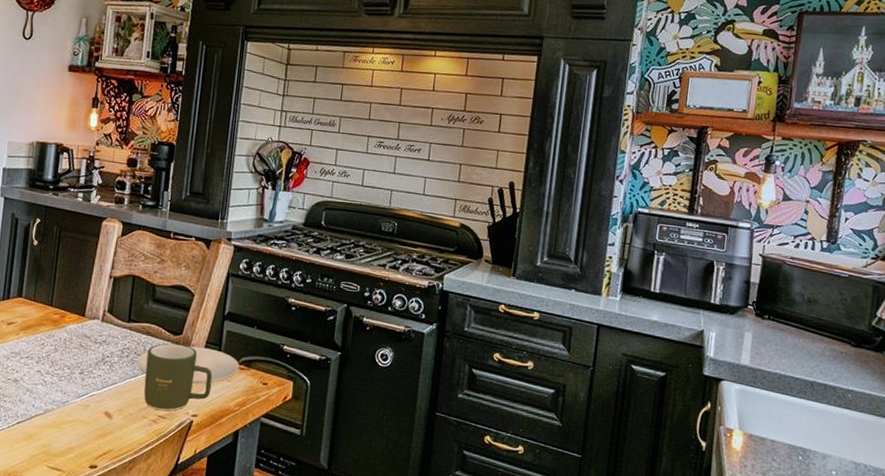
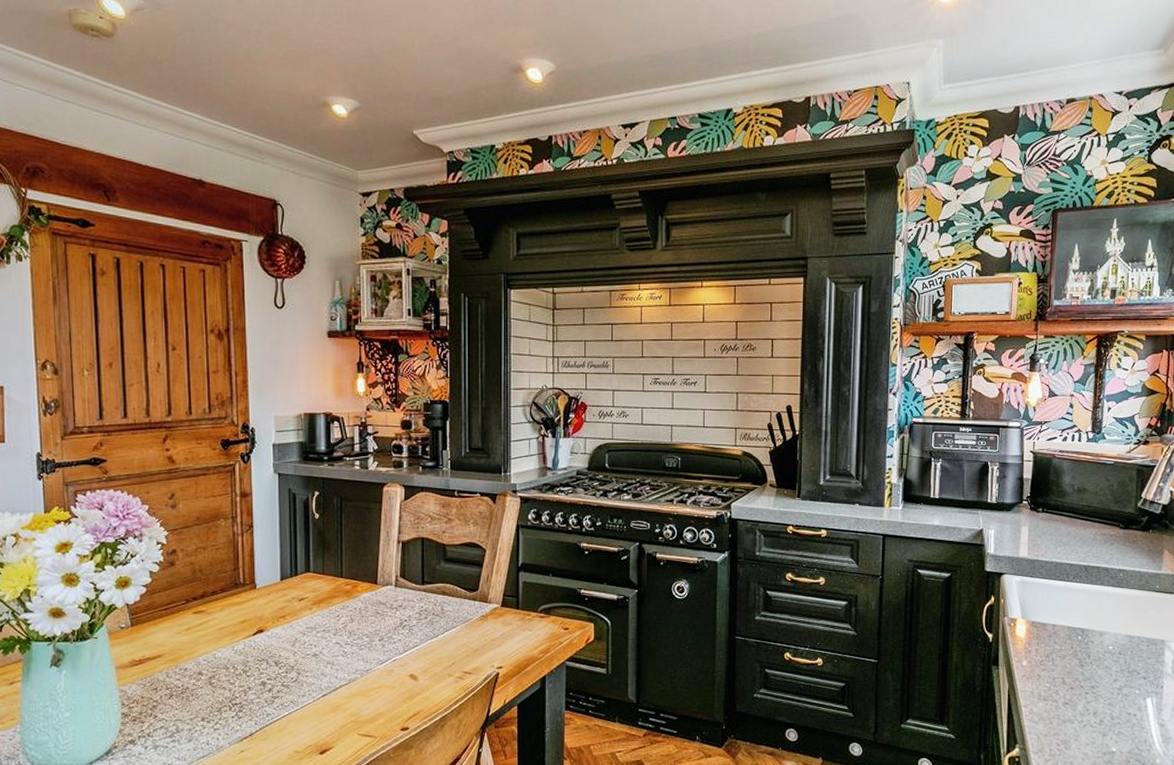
plate: present [137,346,239,385] -> none [436,600,539,638]
mug: present [144,343,213,411] -> none [445,600,514,667]

